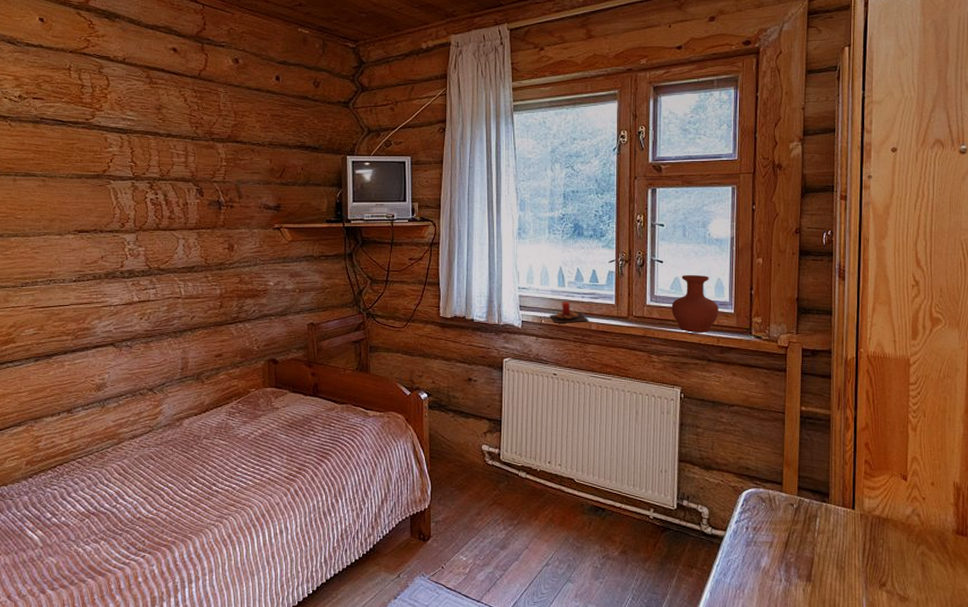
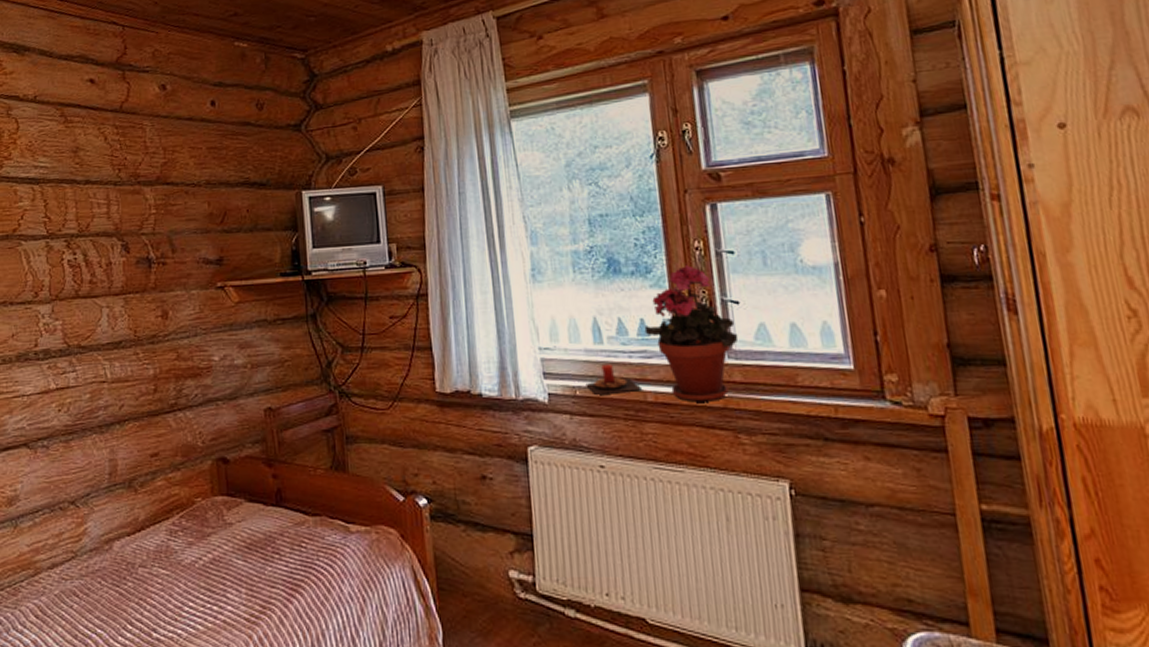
potted plant: none [595,232,659,331] -> present [644,264,739,402]
vase: present [671,274,719,334] -> none [759,317,832,402]

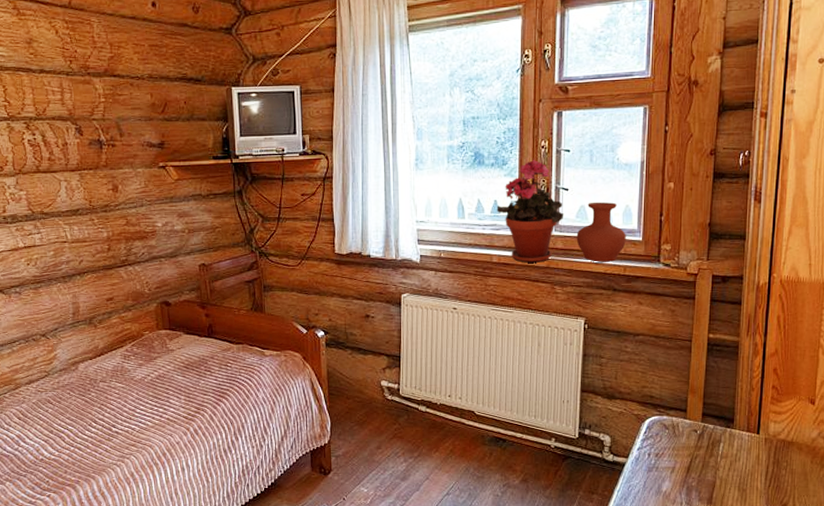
candle: present [585,364,643,396] -> none [449,234,491,258]
vase: none [759,317,832,402] -> present [576,201,626,263]

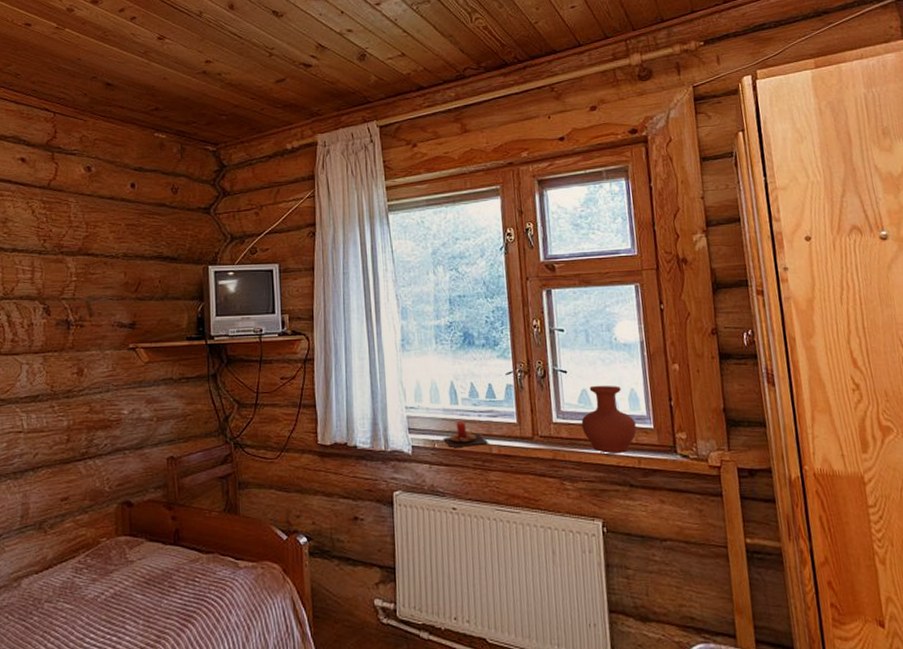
candle: none [449,234,491,258] -> present [443,421,489,449]
potted plant: present [496,159,564,263] -> none [491,339,566,455]

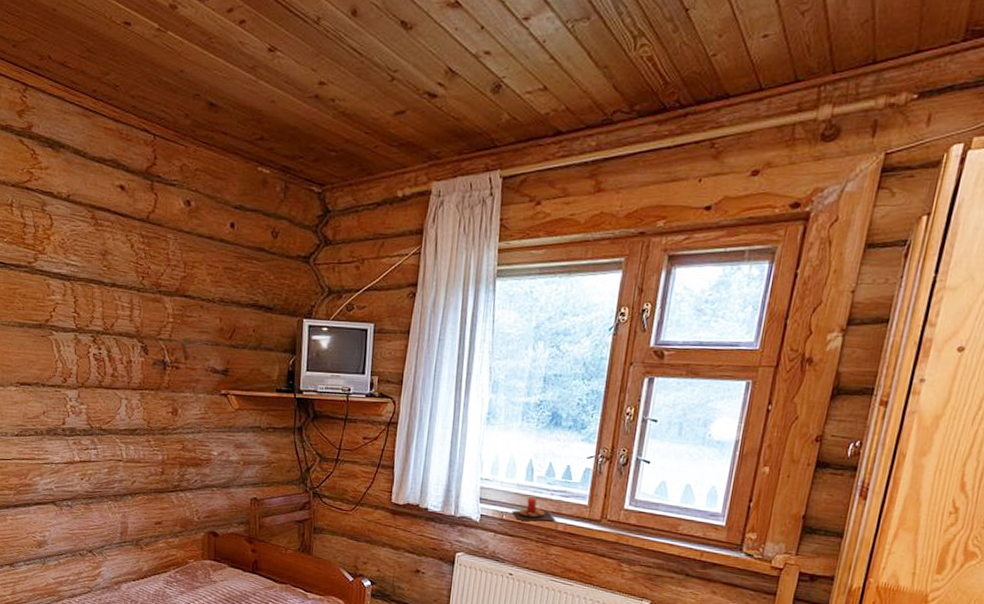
vase: present [581,385,637,455] -> none [652,478,708,546]

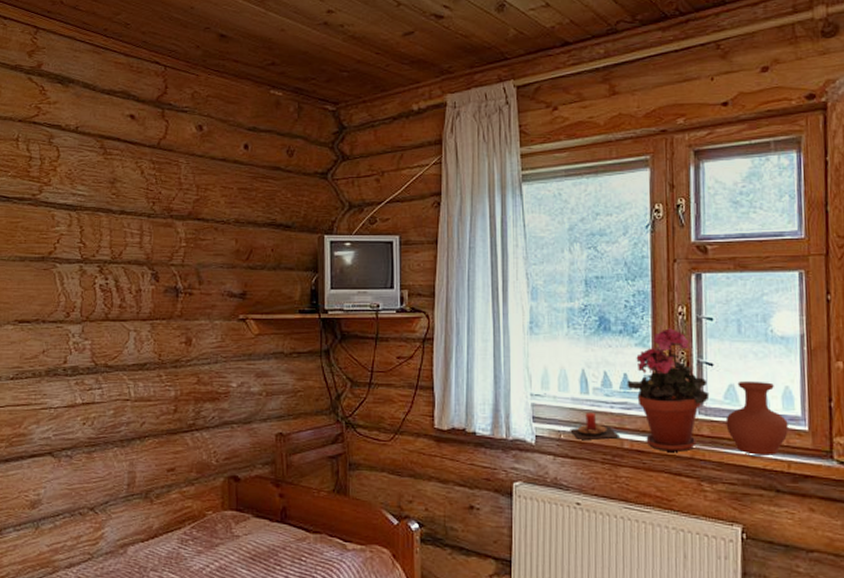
potted plant: none [568,426,643,537] -> present [627,327,710,452]
vase: none [652,478,708,546] -> present [725,380,788,457]

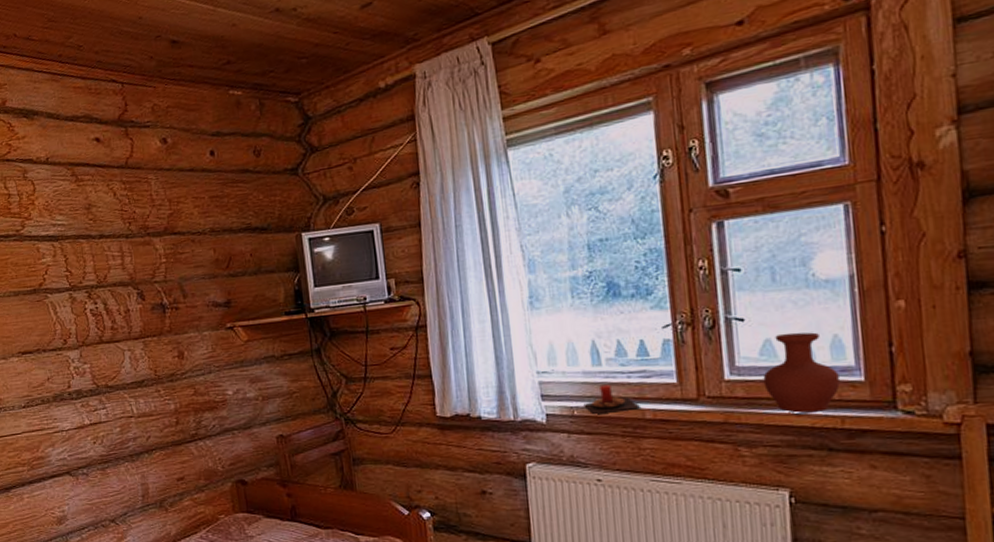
potted plant: present [627,327,710,452] -> none [644,284,742,418]

